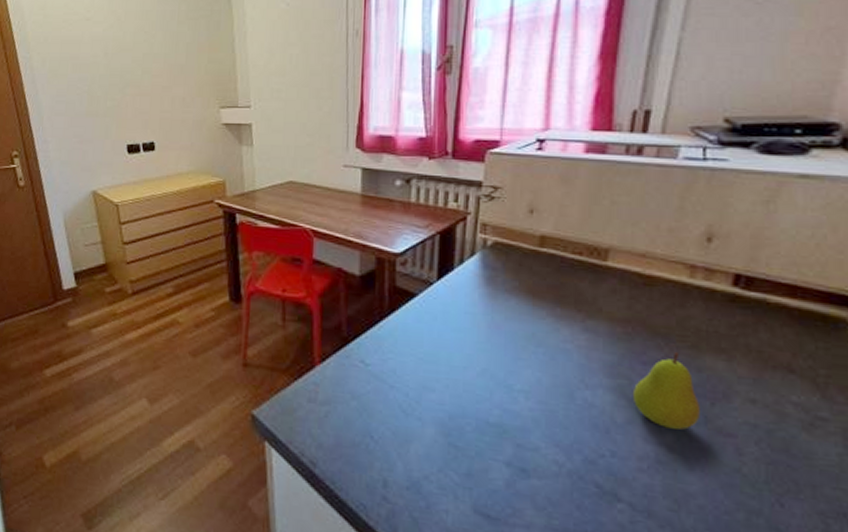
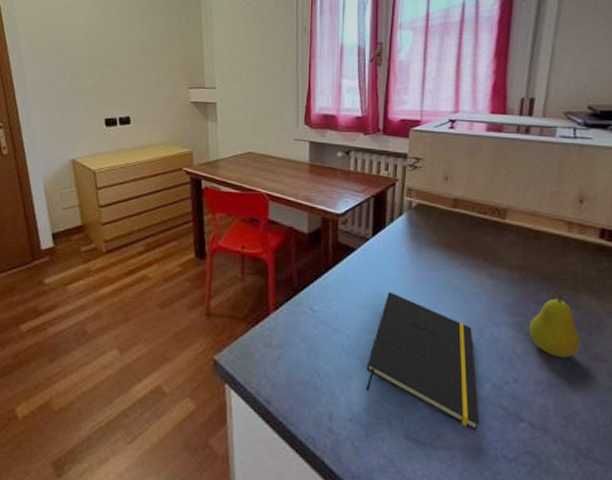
notepad: none [427,344,566,509] -> present [366,291,480,431]

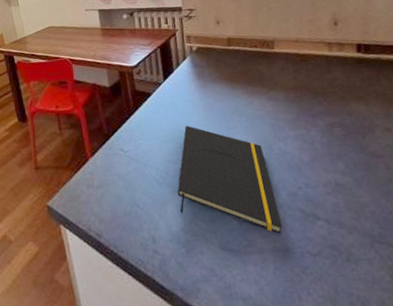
fruit: present [528,293,581,357] -> none [310,104,358,160]

